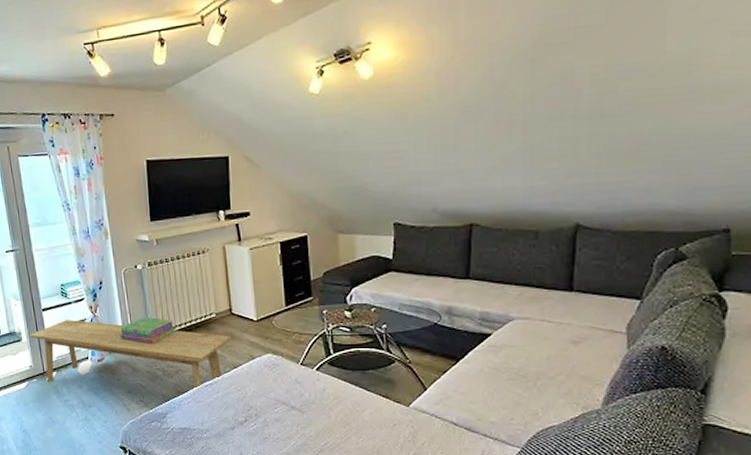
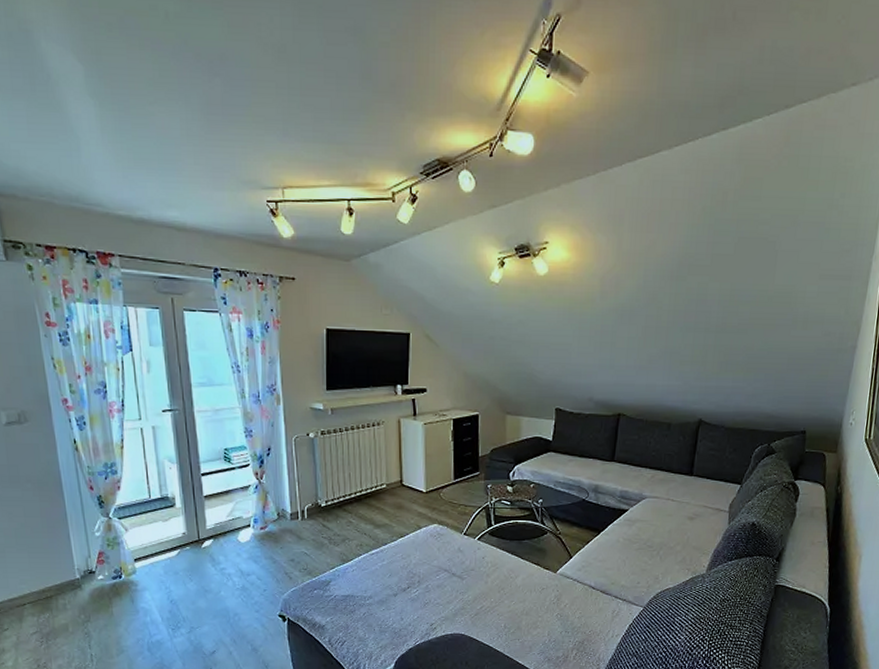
bench: present [30,320,232,389] -> none [185,486,400,557]
stack of books: present [120,316,176,344] -> none [286,485,345,512]

